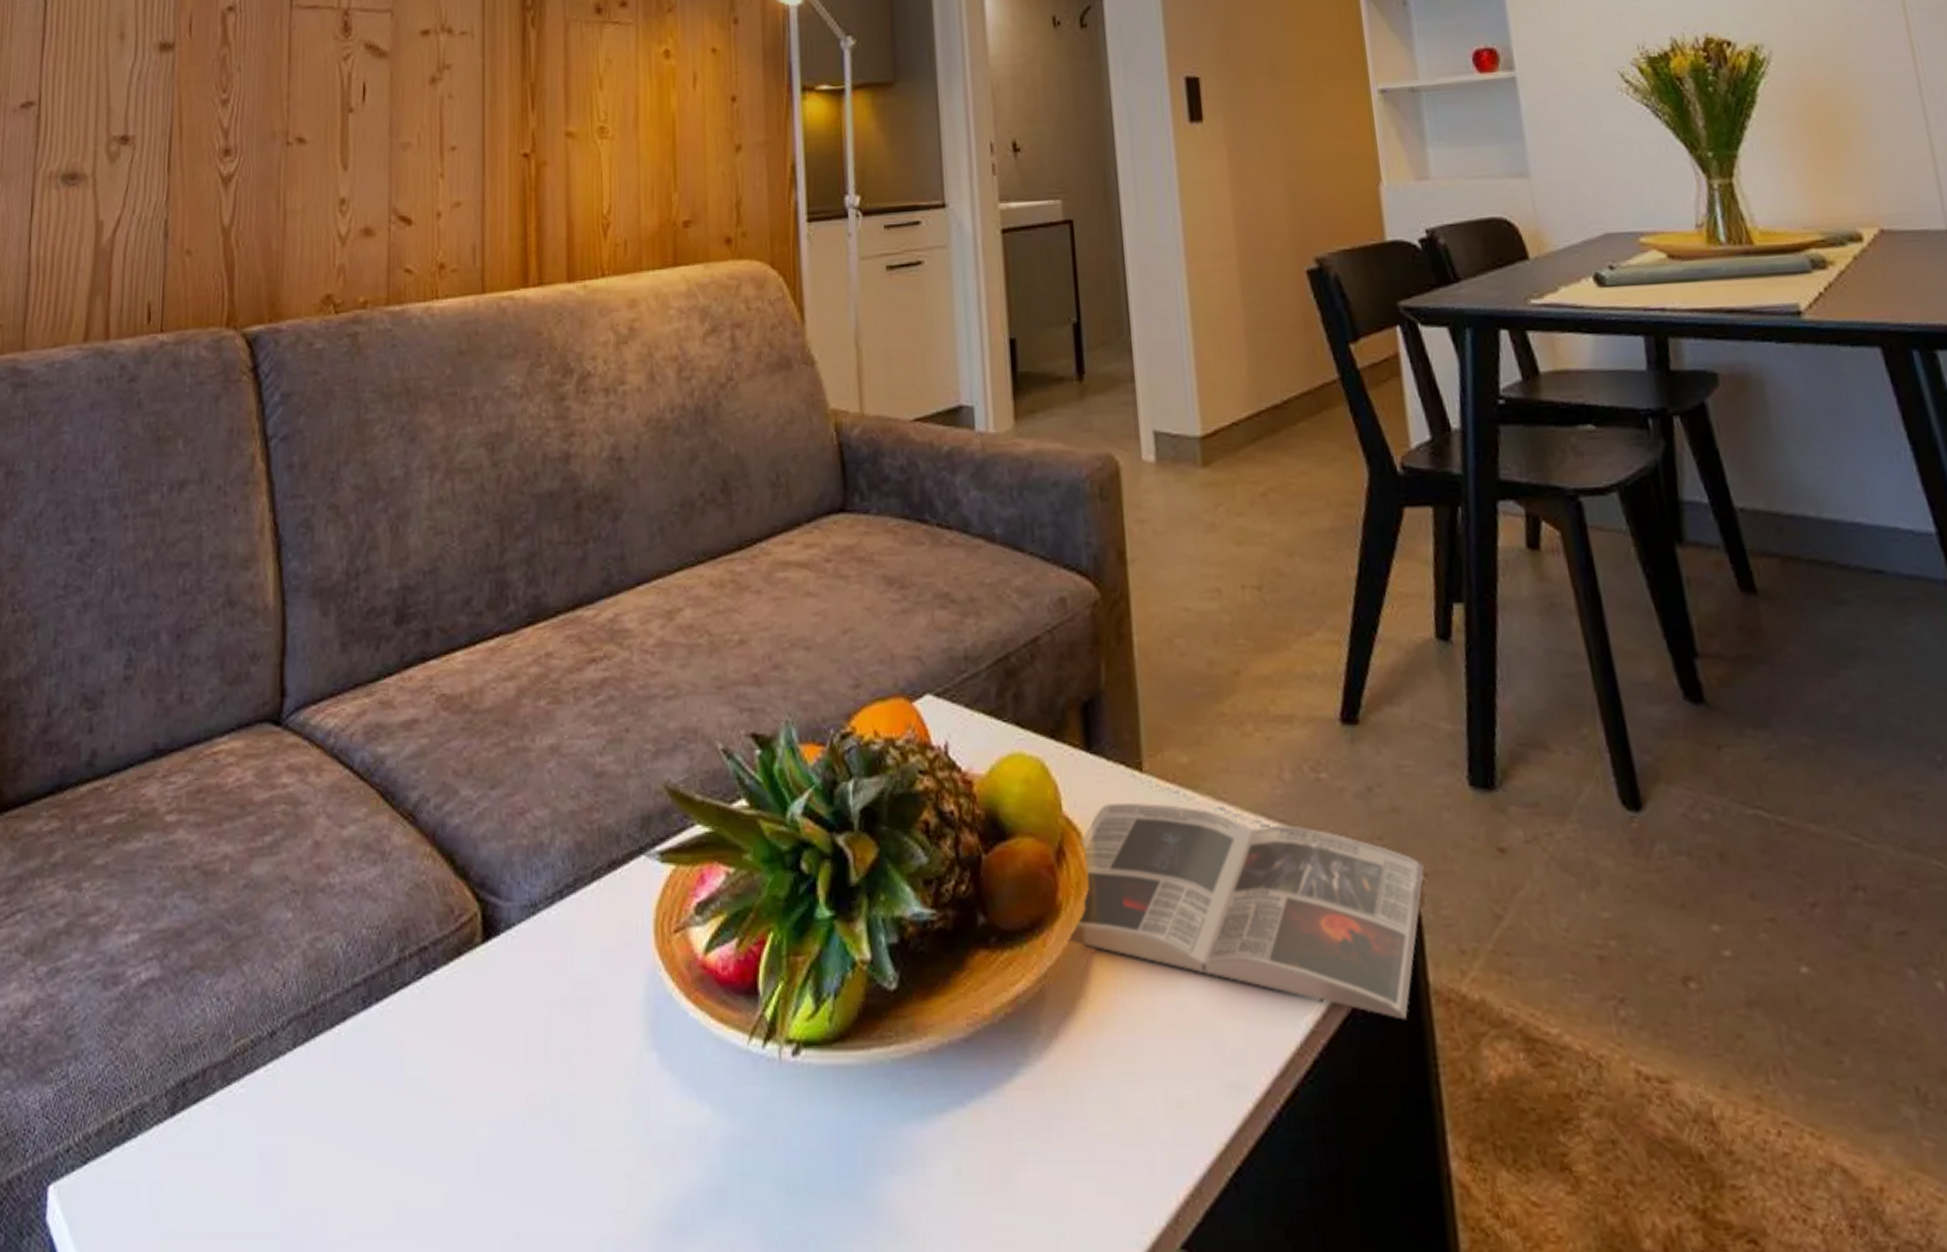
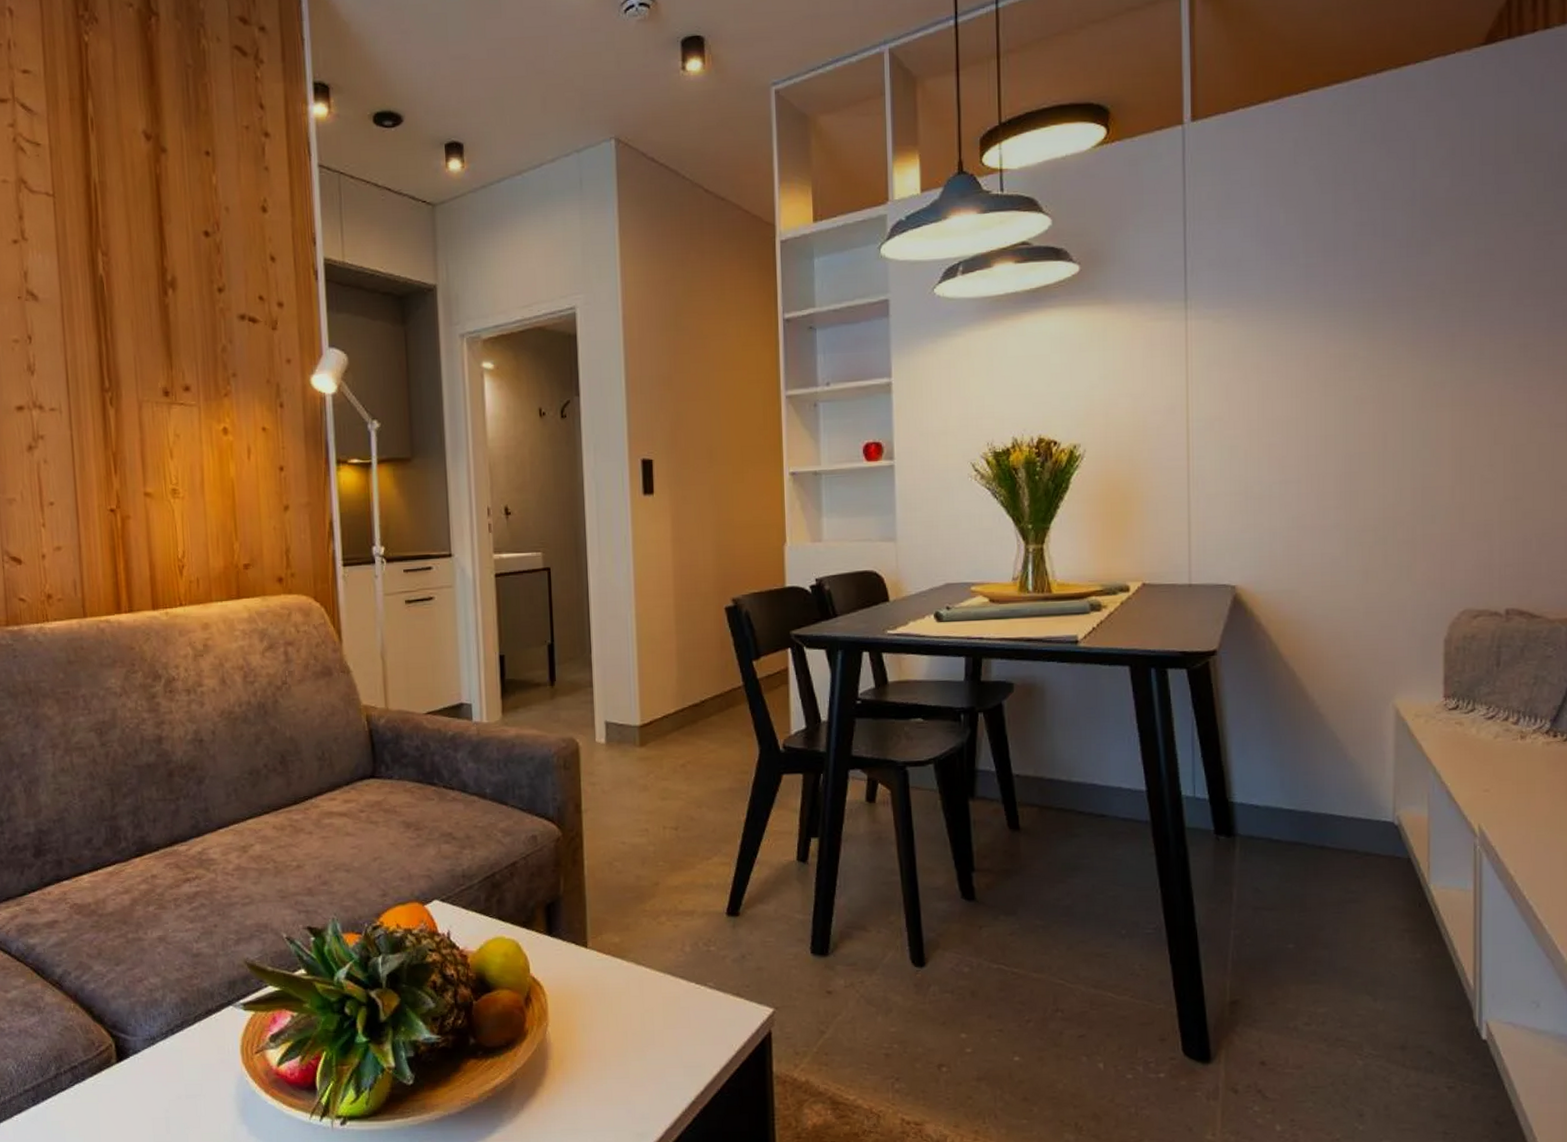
magazine: present [1066,802,1424,1020] -> none [531,967,776,1094]

